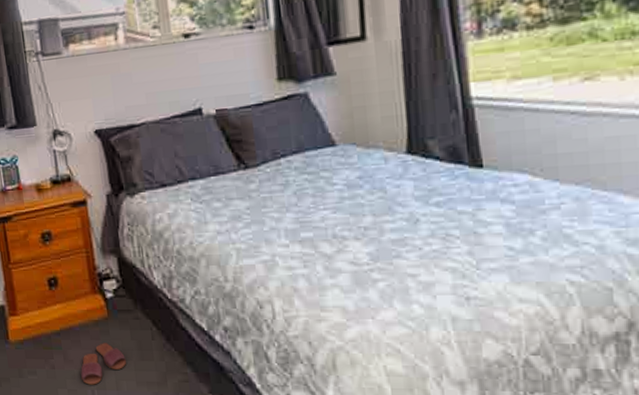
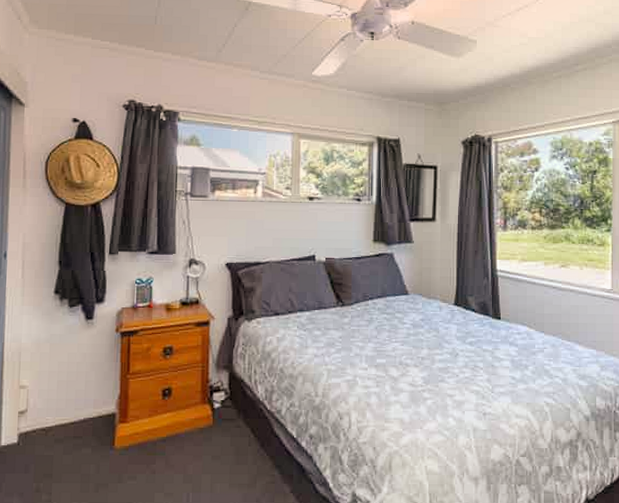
slippers: present [81,343,127,385] -> none [179,449,224,488]

